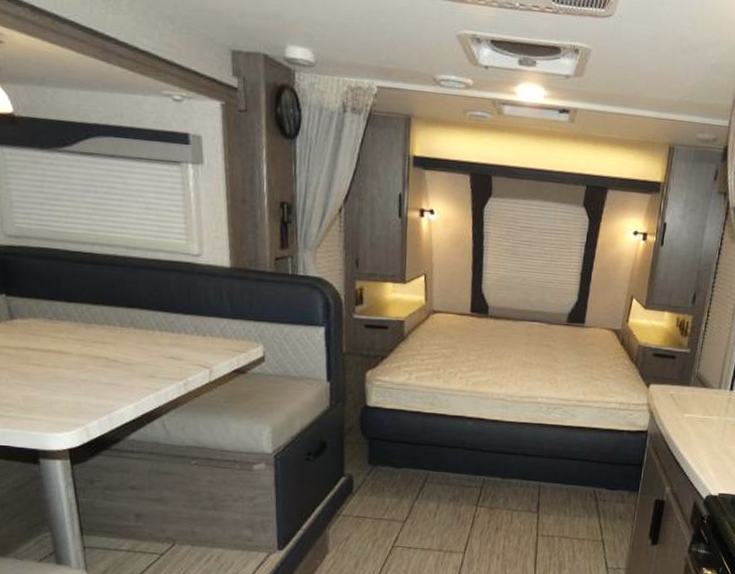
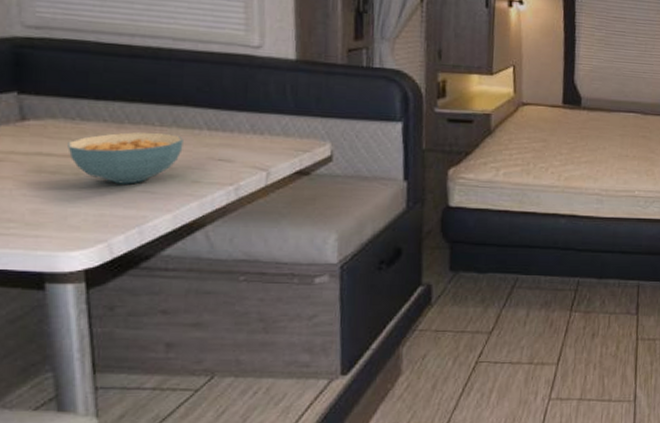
cereal bowl: none [48,331,140,377] -> present [68,132,184,184]

